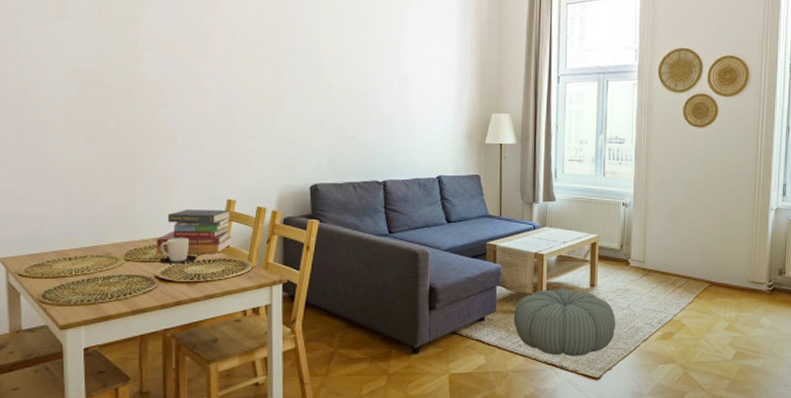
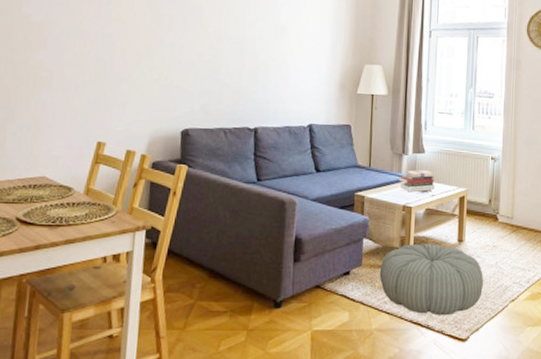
books: present [156,210,233,254] -> none [20,151,100,197]
cup: present [159,238,197,264] -> none [22,179,61,206]
books: none [530,218,566,240] -> present [398,170,435,193]

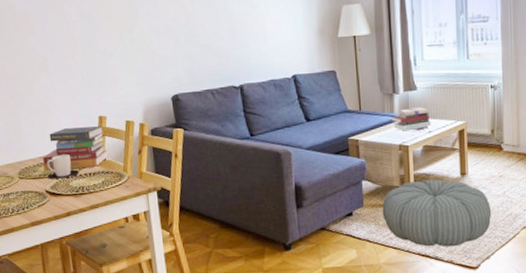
books: none [20,151,100,197] -> present [43,126,109,171]
cup: none [22,179,61,206] -> present [46,155,79,179]

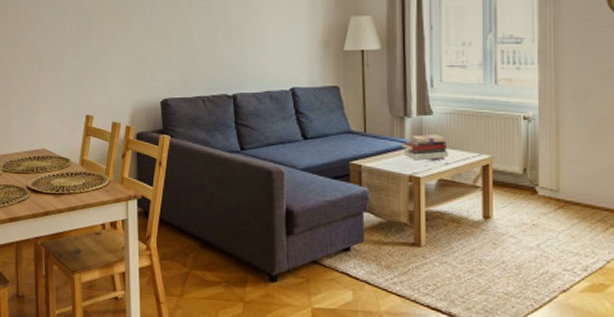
books: present [43,126,109,171] -> none [28,125,92,167]
cup: present [46,155,79,179] -> none [30,151,61,176]
pouf: present [382,179,491,247] -> none [385,219,520,303]

